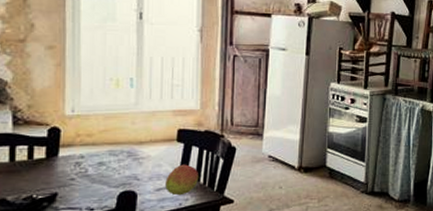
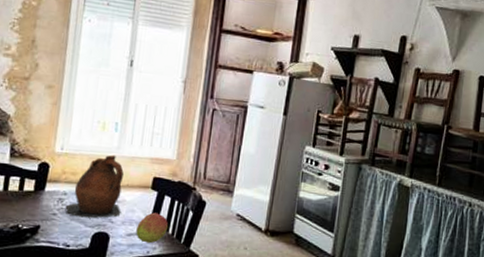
ceramic pitcher: none [84,111,147,179] -> present [65,154,124,218]

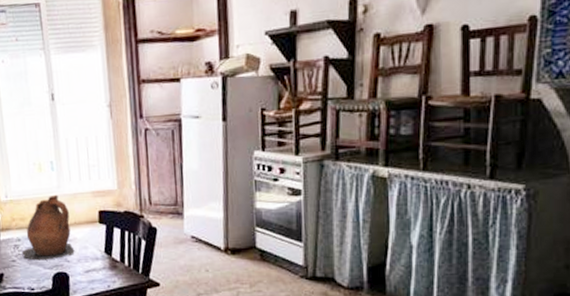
fruit: present [136,212,169,244] -> none [93,246,124,278]

